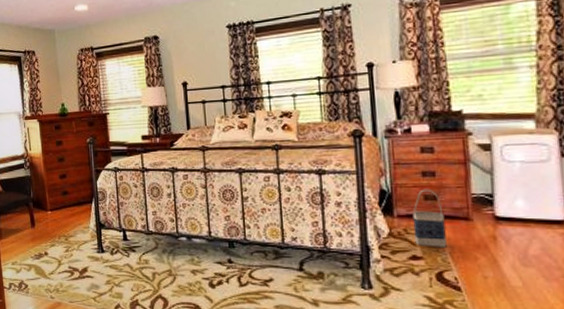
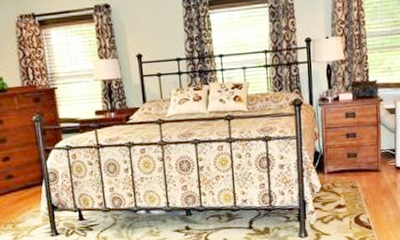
bag: present [412,189,447,248] -> none [338,148,363,196]

